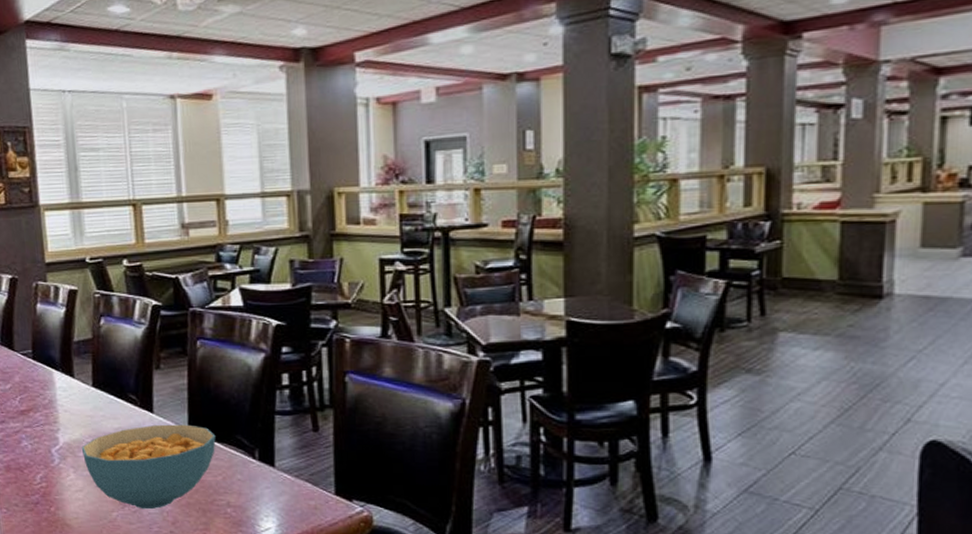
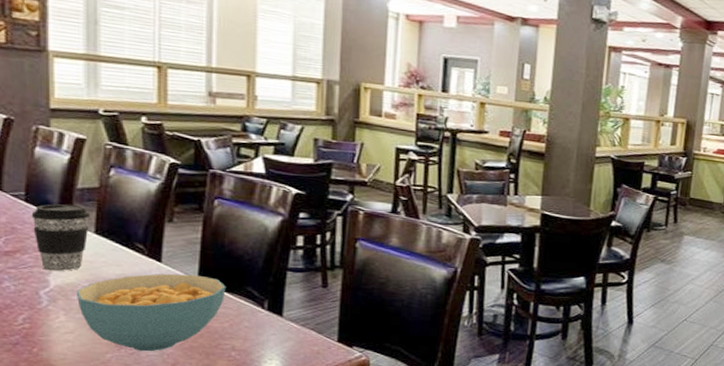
coffee cup: none [38,358,88,428] -> present [31,204,91,272]

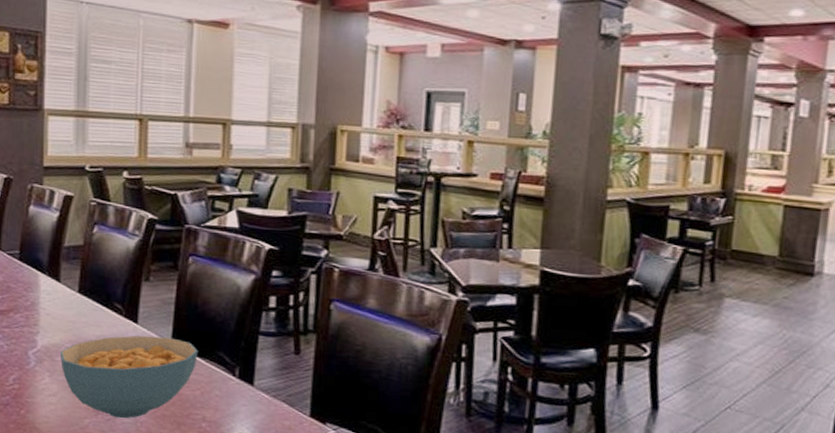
coffee cup: present [31,204,91,272] -> none [24,262,75,332]

